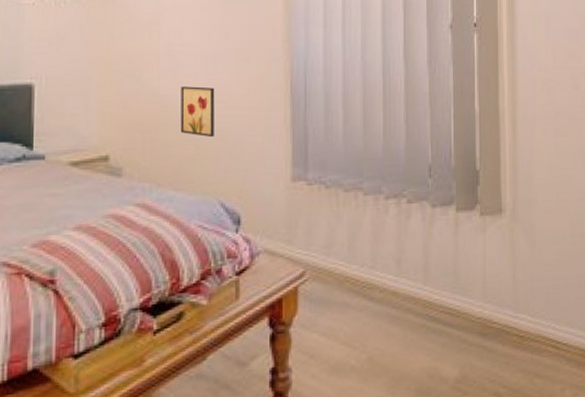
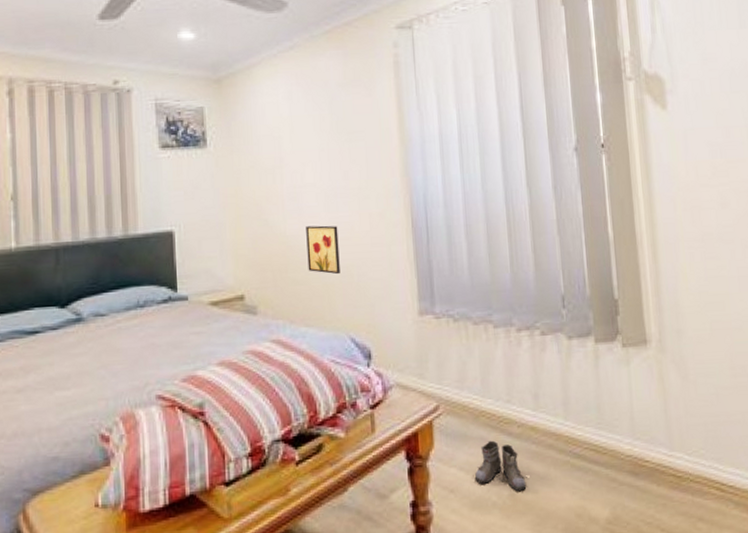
boots: none [336,305,384,354] -> present [475,440,527,491]

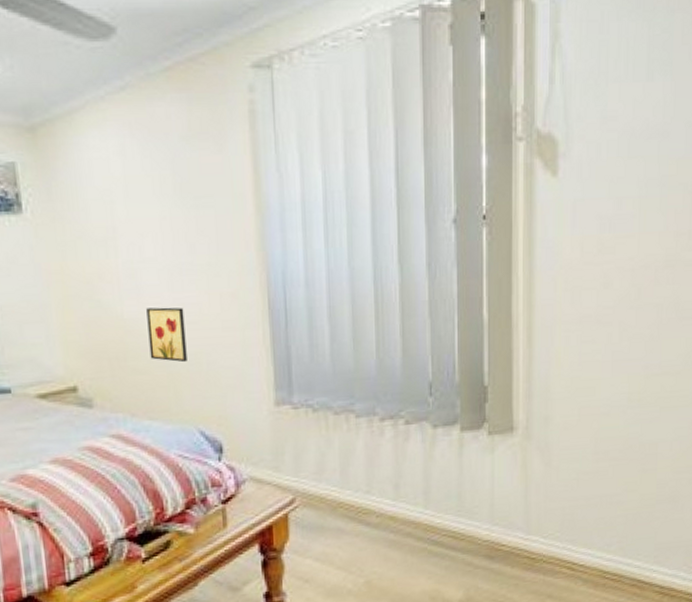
boots: present [475,440,527,491] -> none [331,531,383,578]

